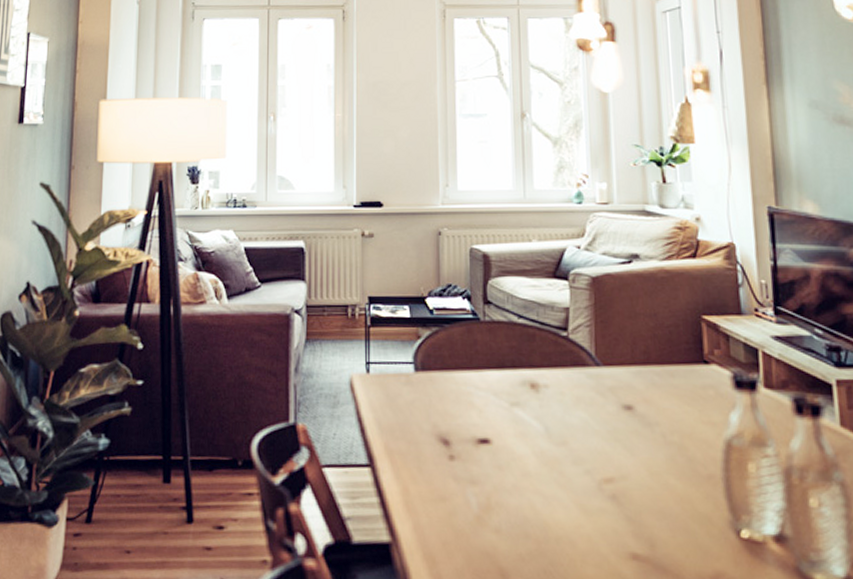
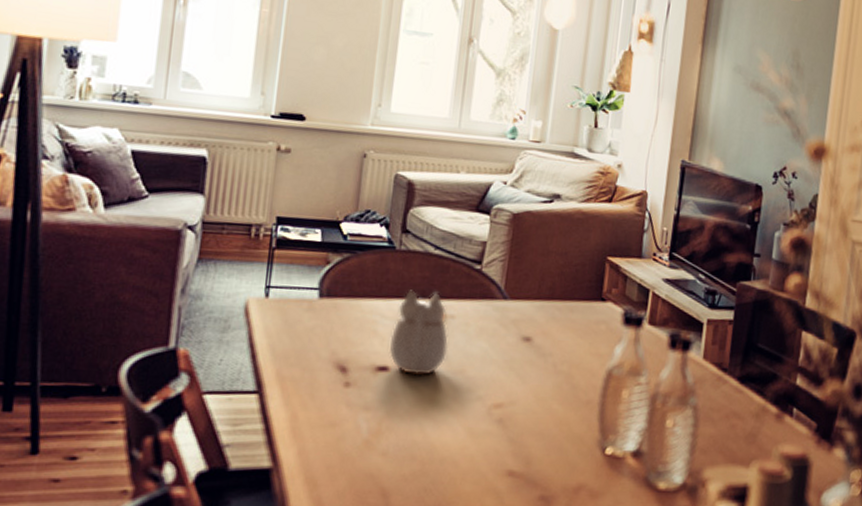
teapot: none [487,360,546,447] -> present [388,290,449,375]

